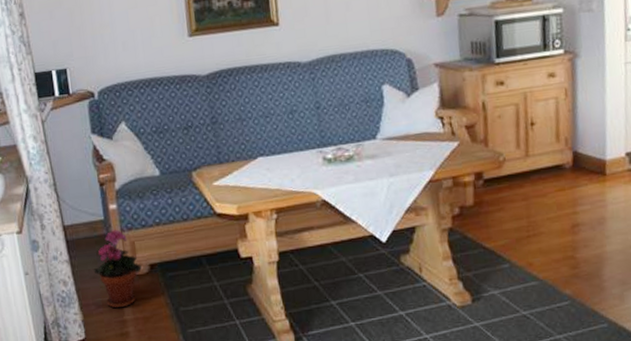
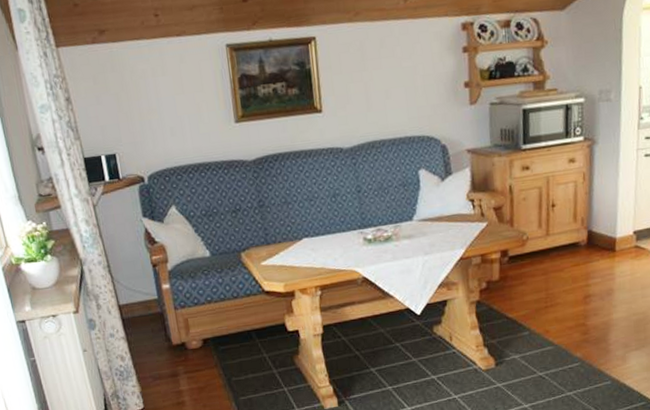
potted plant: present [93,229,142,309] -> none [149,307,195,380]

